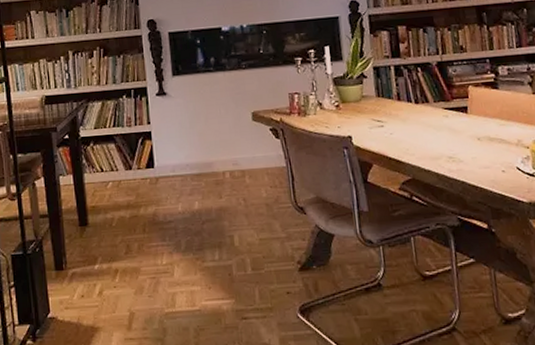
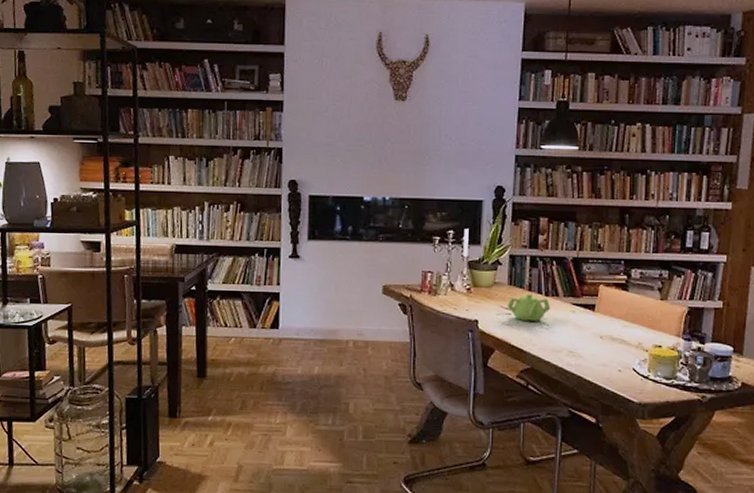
teapot: none [378,104,423,131] -> present [507,294,551,321]

